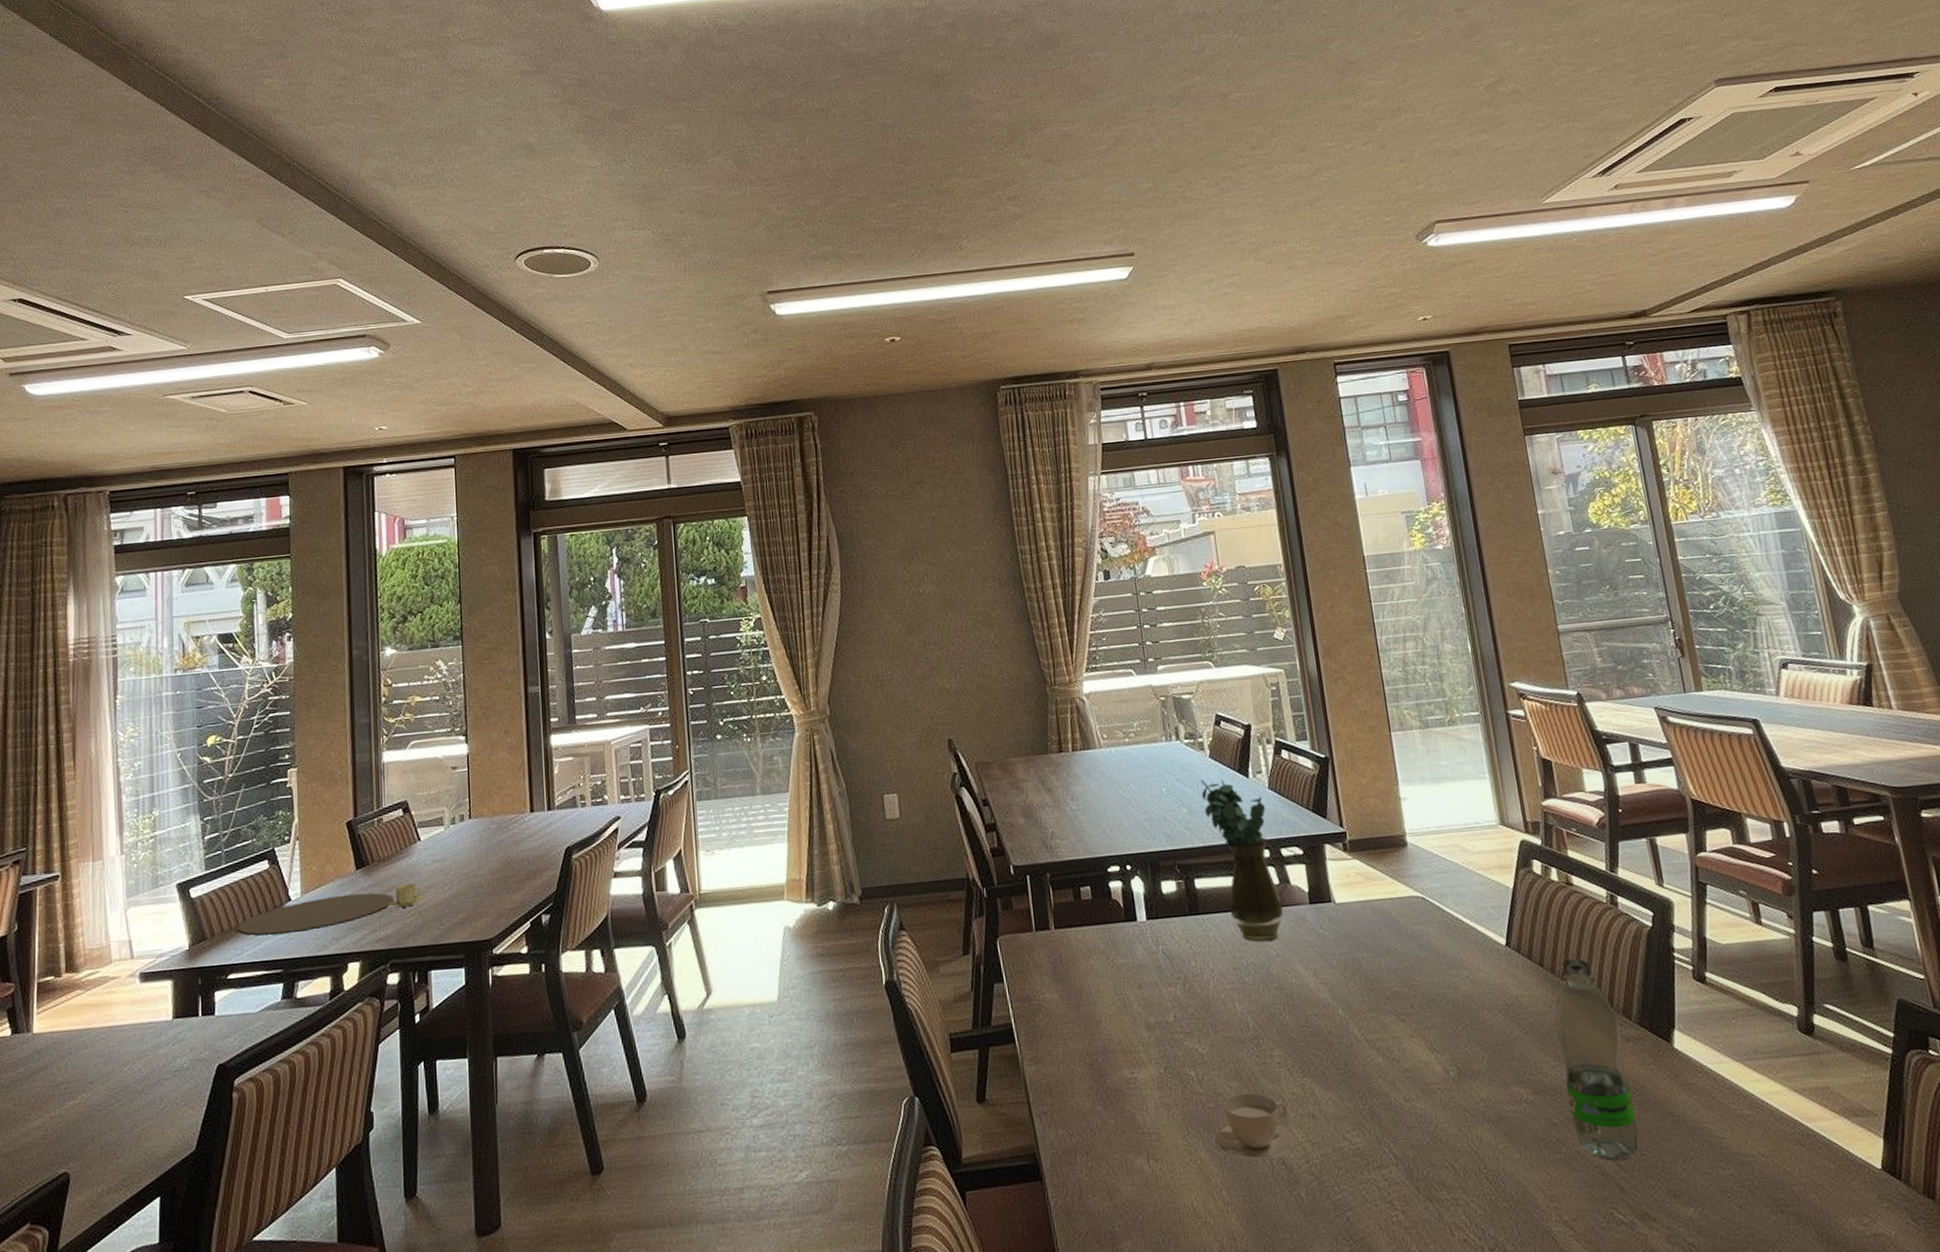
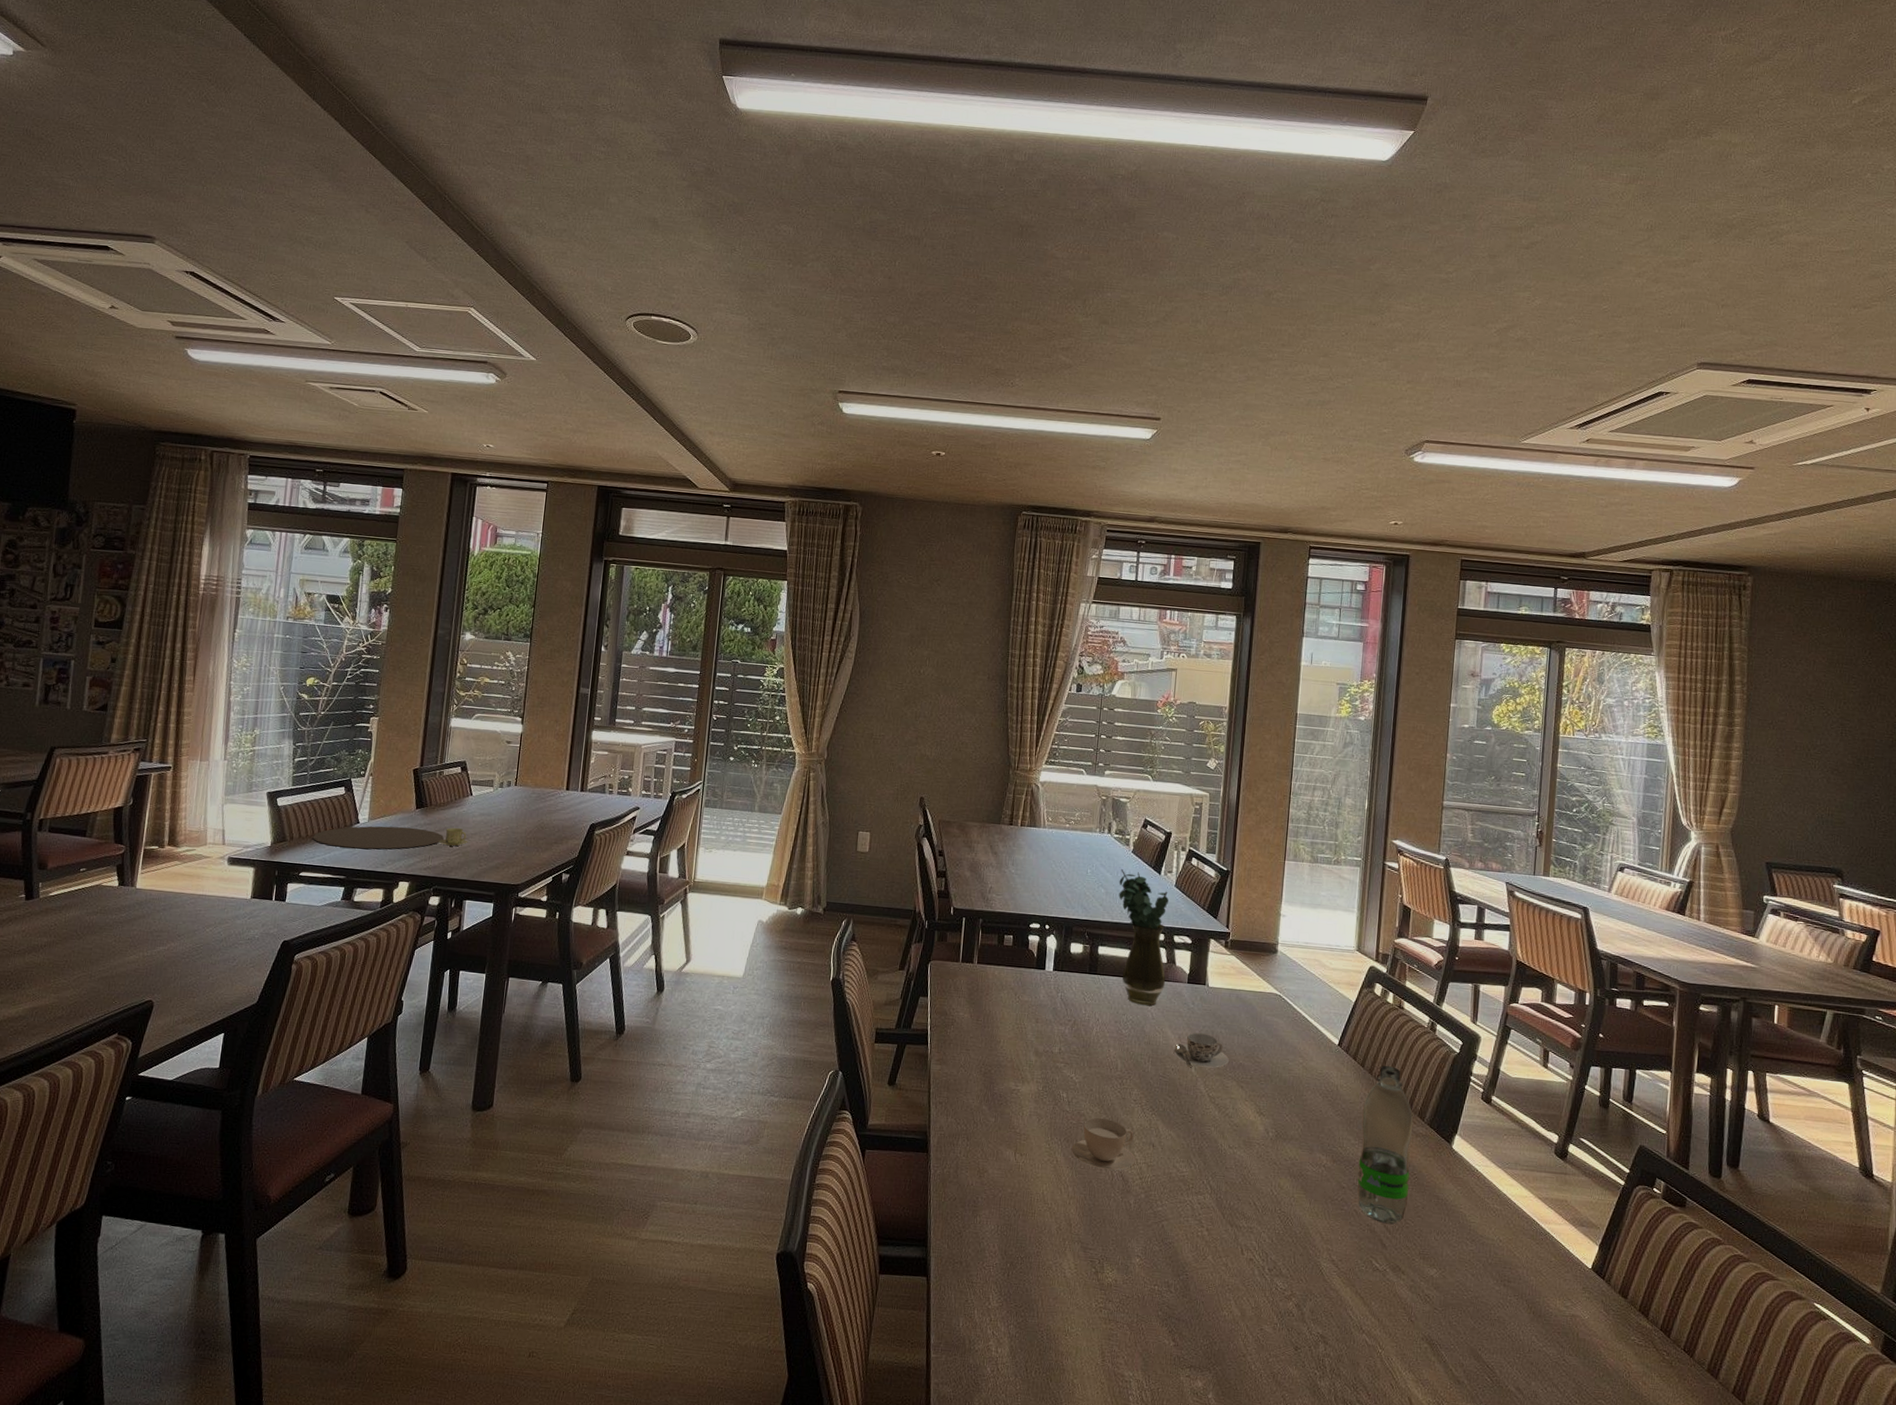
teacup: none [1311,962,1382,1008] -> present [1173,1032,1230,1068]

